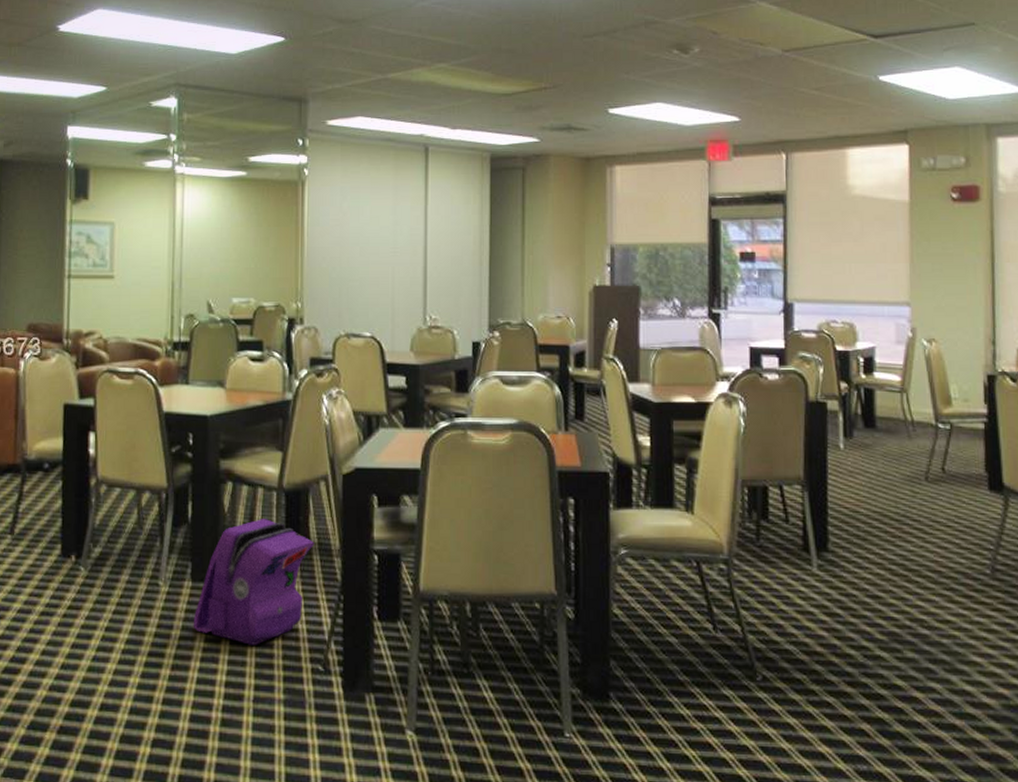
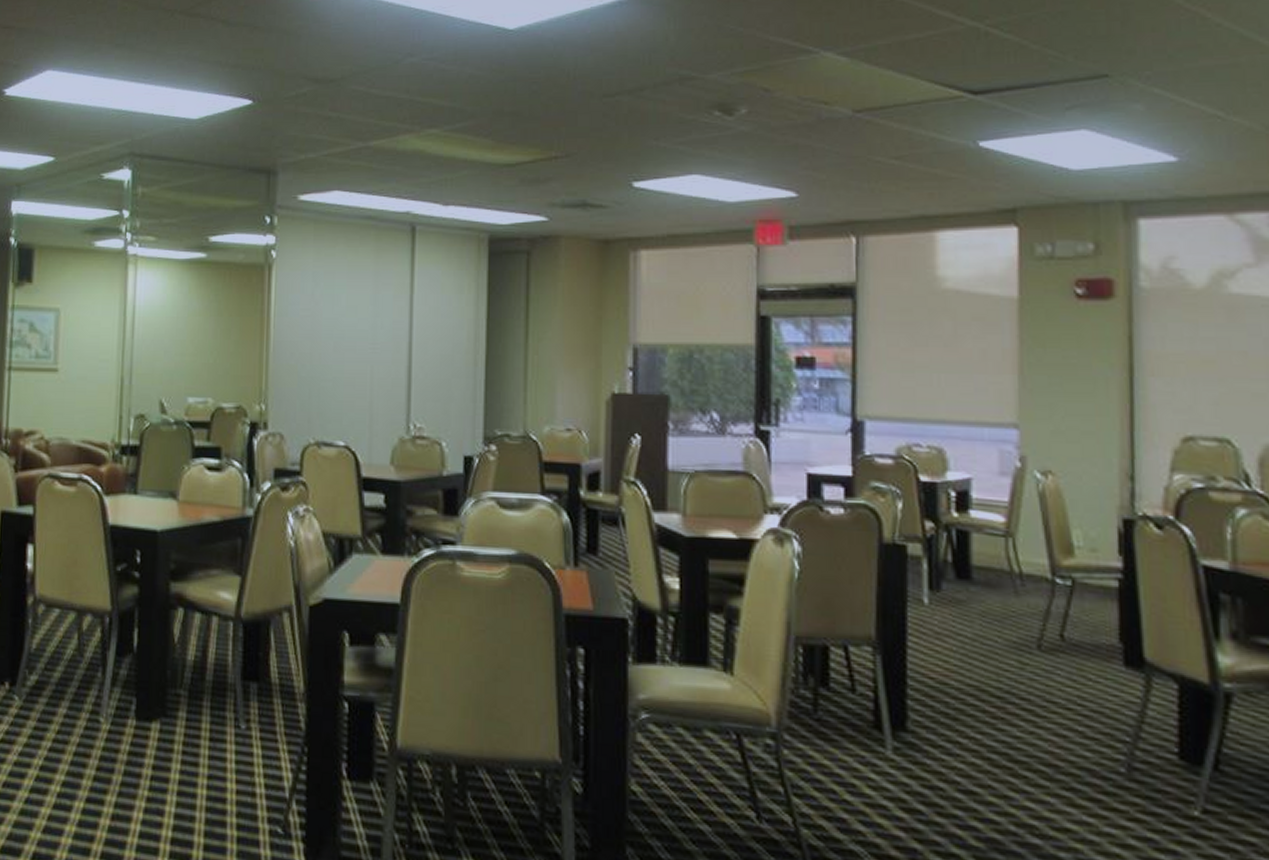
backpack: present [193,519,315,645] -> none [136,652,276,799]

